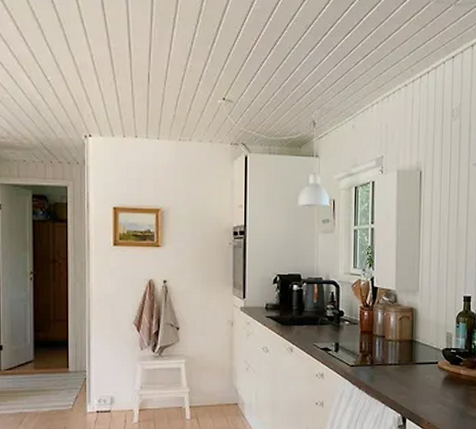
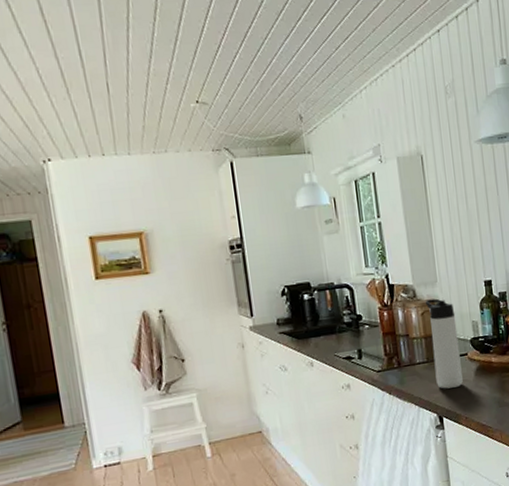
thermos bottle: none [404,306,432,392] -> present [425,298,463,389]

